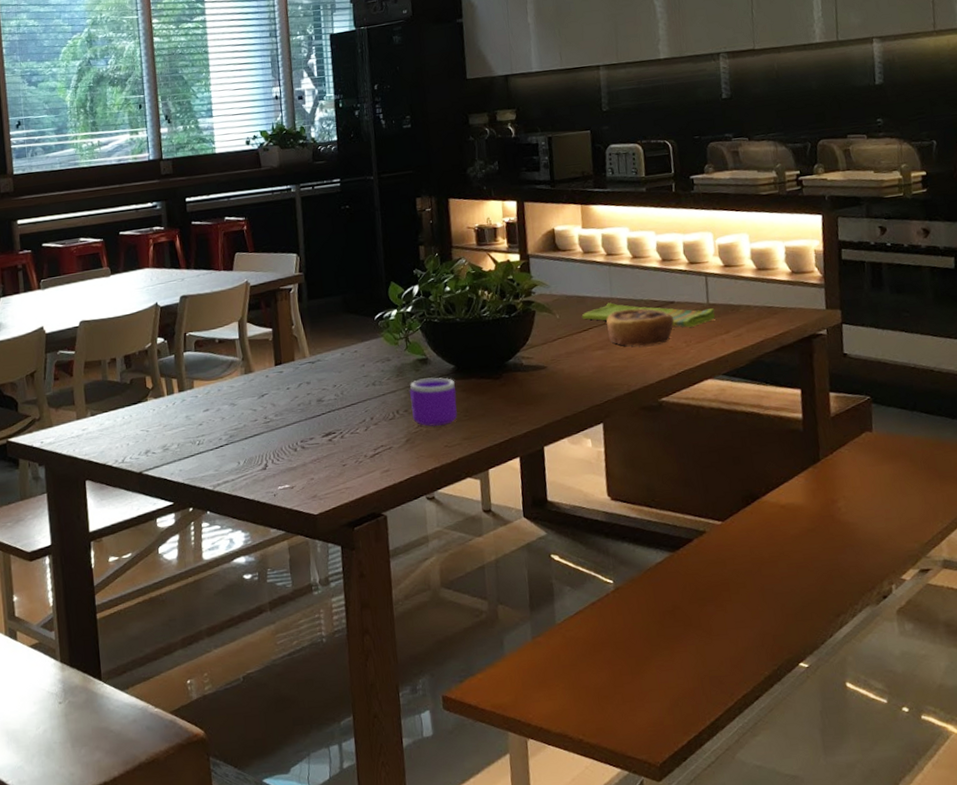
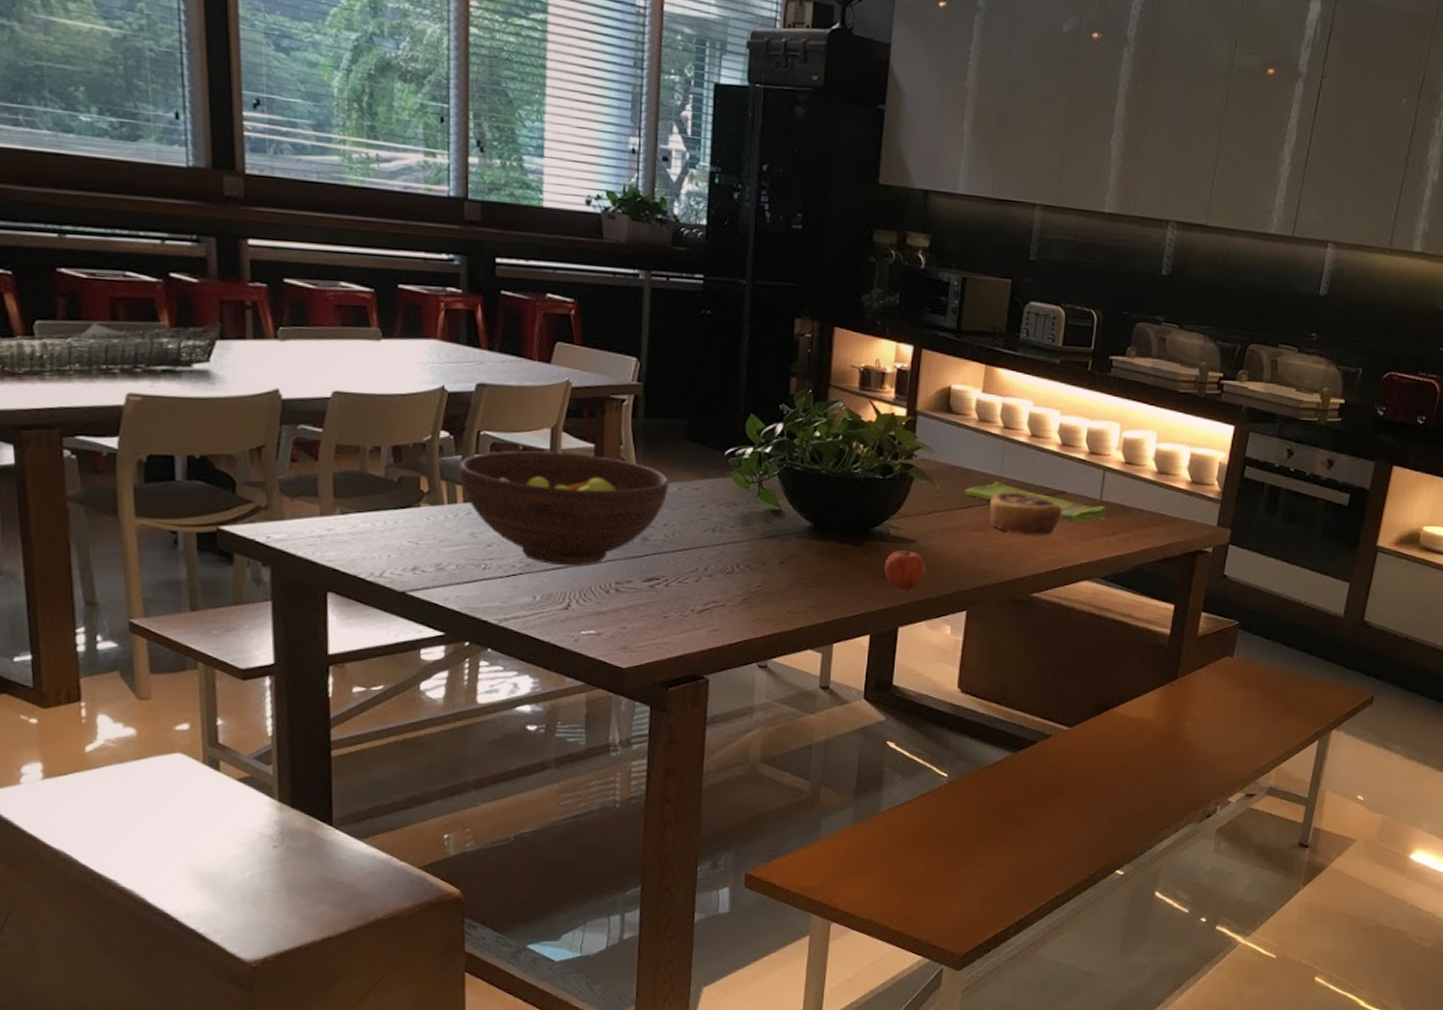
fruit bowl: none [173,337,334,433] -> present [459,450,669,566]
mug: present [408,377,458,427] -> none [754,532,810,589]
apple: none [522,376,561,414] -> present [884,549,927,591]

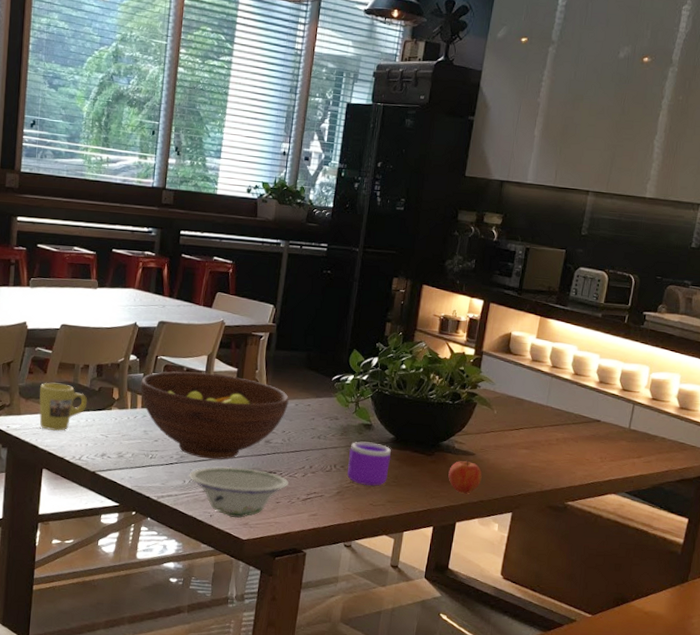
mug: none [309,473,384,540] -> present [39,382,88,431]
bowl: none [540,574,679,641] -> present [189,466,289,518]
mug: none [754,532,810,589] -> present [347,441,392,487]
dish towel: present [964,481,1107,523] -> none [516,409,634,446]
pastry: present [989,491,1062,536] -> none [536,418,597,455]

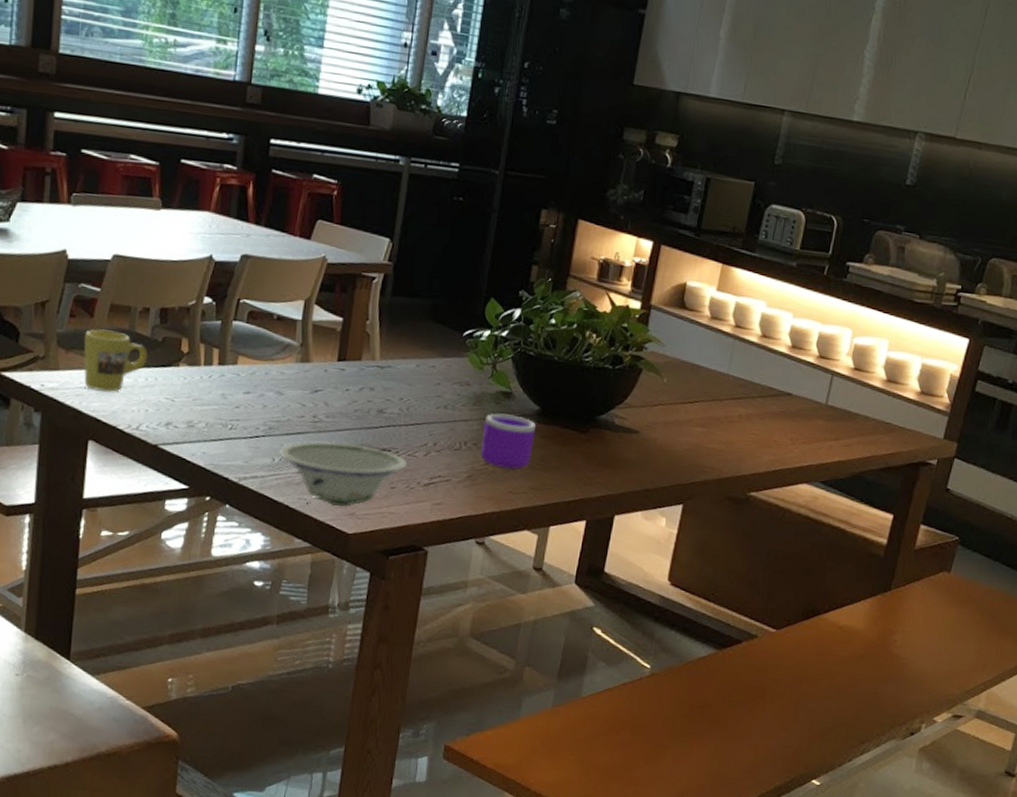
fruit bowl: present [140,371,289,460] -> none [217,319,408,433]
apple: present [448,460,482,494] -> none [606,439,648,481]

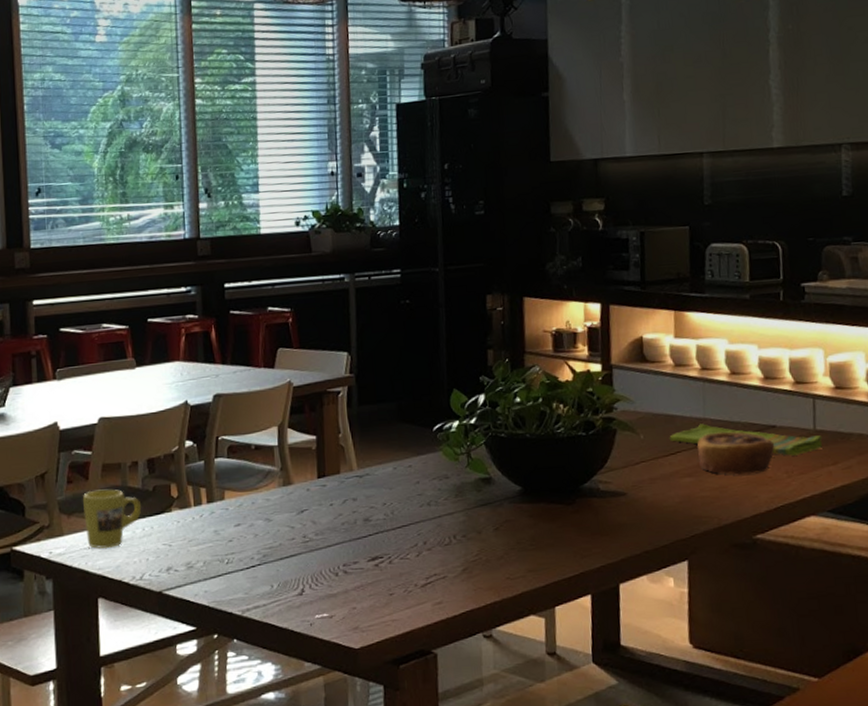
bowl: present [279,441,408,506] -> none [276,557,402,623]
mug: present [481,413,537,470] -> none [468,499,523,555]
dish towel: none [690,378,832,425] -> present [669,423,823,456]
pastry: none [713,389,787,436] -> present [696,432,775,475]

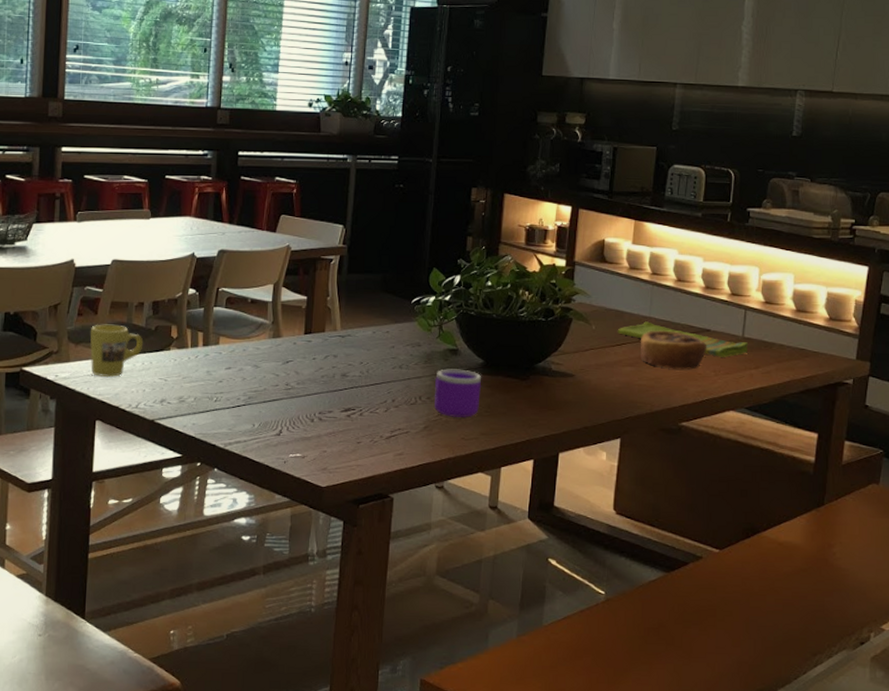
mug: none [468,499,523,555] -> present [434,369,482,419]

